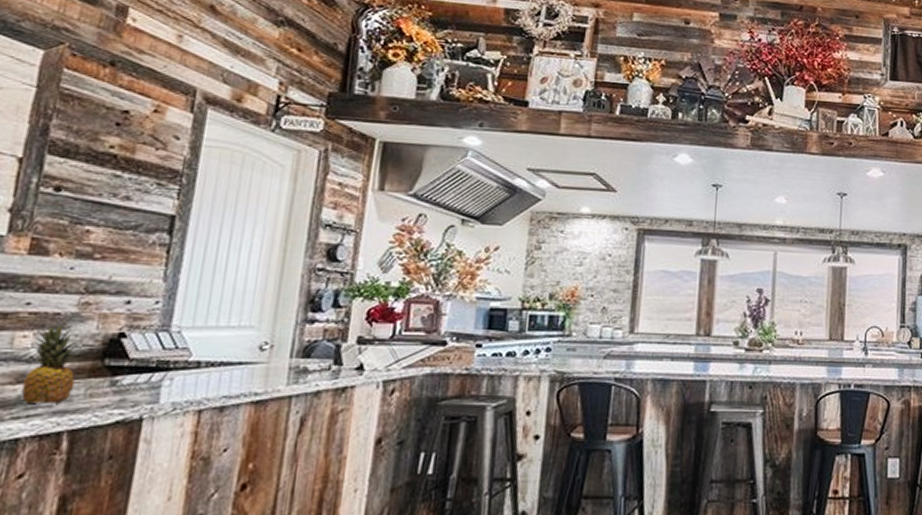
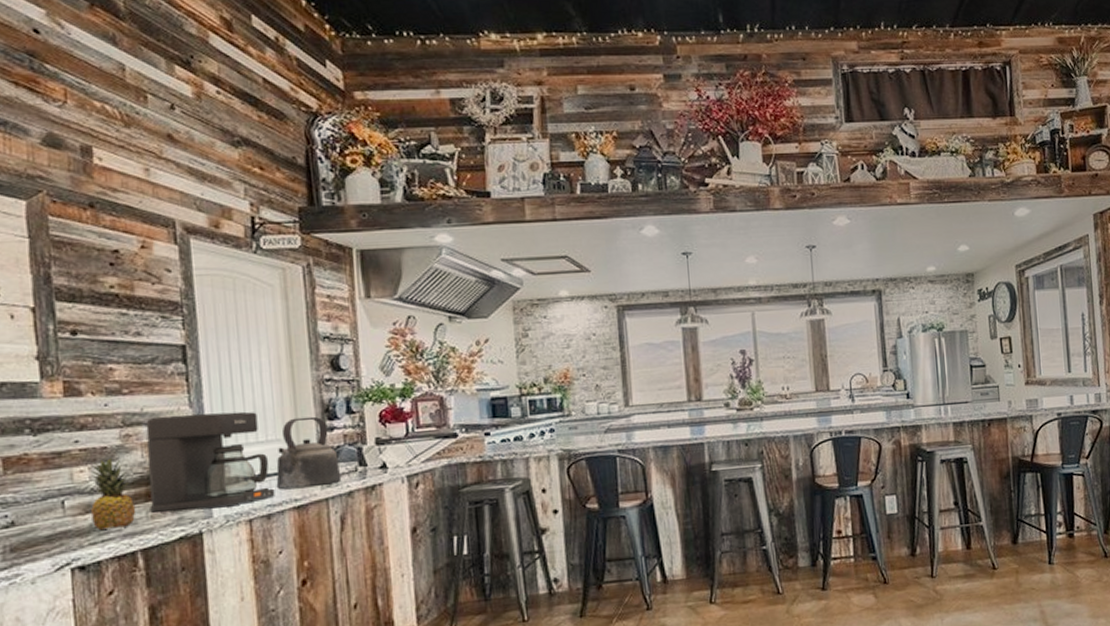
coffee maker: none [90,288,237,394] -> present [146,411,275,514]
kettle: none [237,305,314,382] -> present [276,416,342,490]

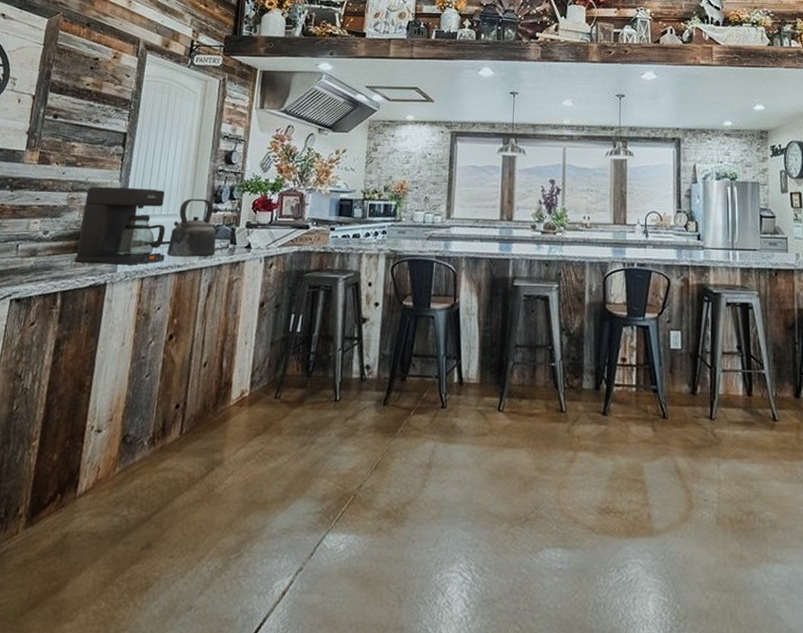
fruit: present [90,458,136,531] -> none [33,215,66,272]

